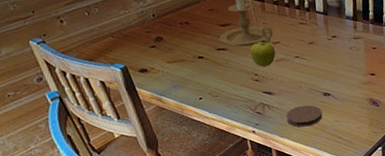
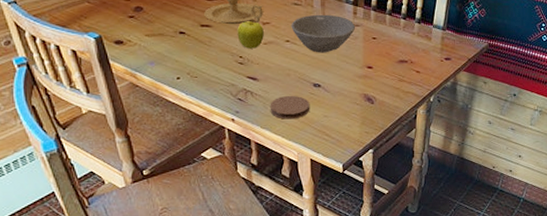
bowl: none [299,30,357,66] -> present [291,14,356,53]

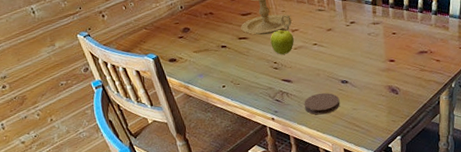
bowl: present [291,14,356,53] -> none [317,16,376,53]

